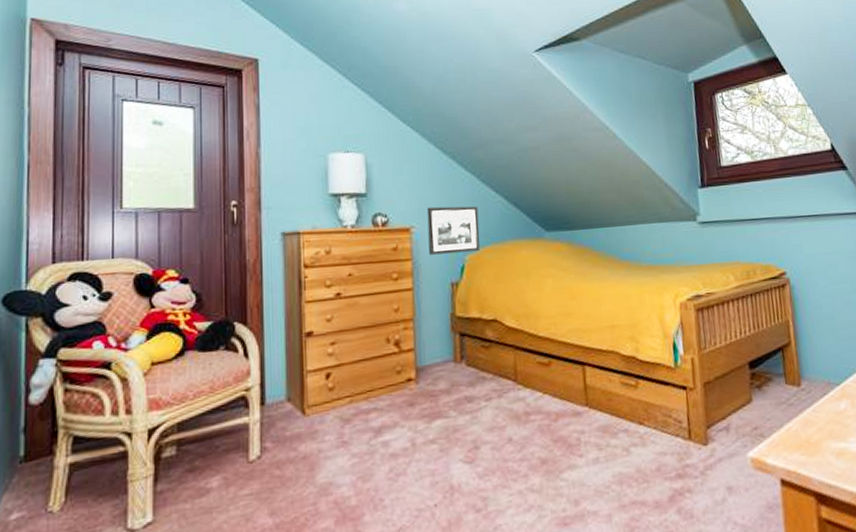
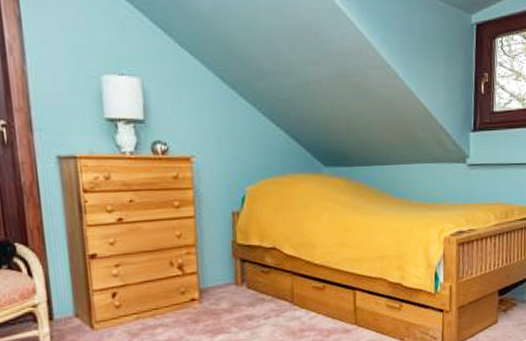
picture frame: present [426,206,480,255] -> none [207,137,261,185]

